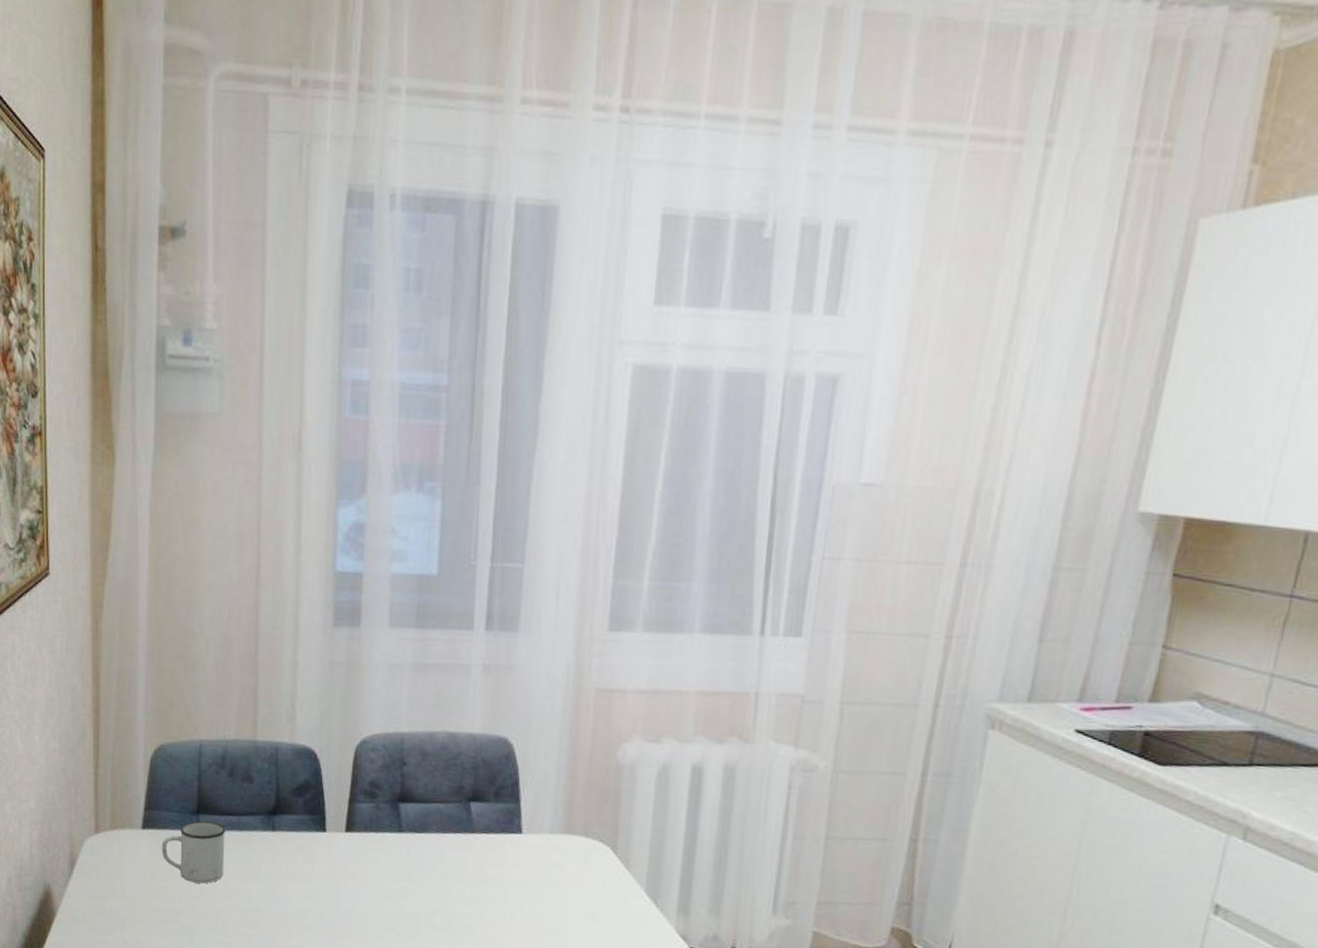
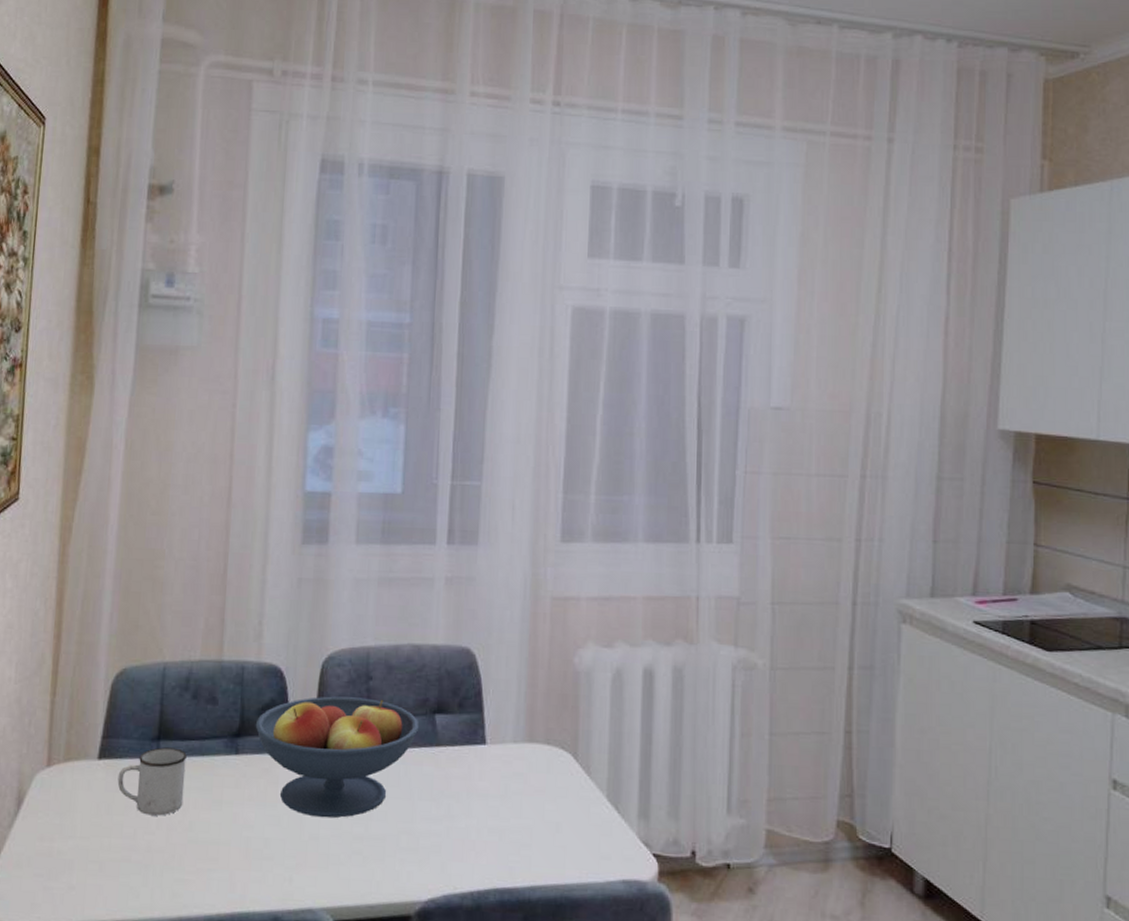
fruit bowl: none [290,779,454,896] -> present [255,696,420,818]

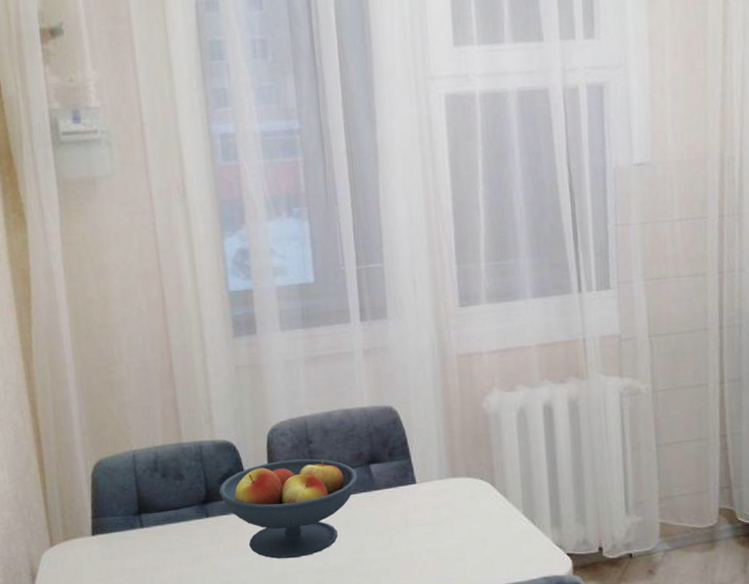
mug: present [117,747,187,816] -> none [111,518,170,575]

